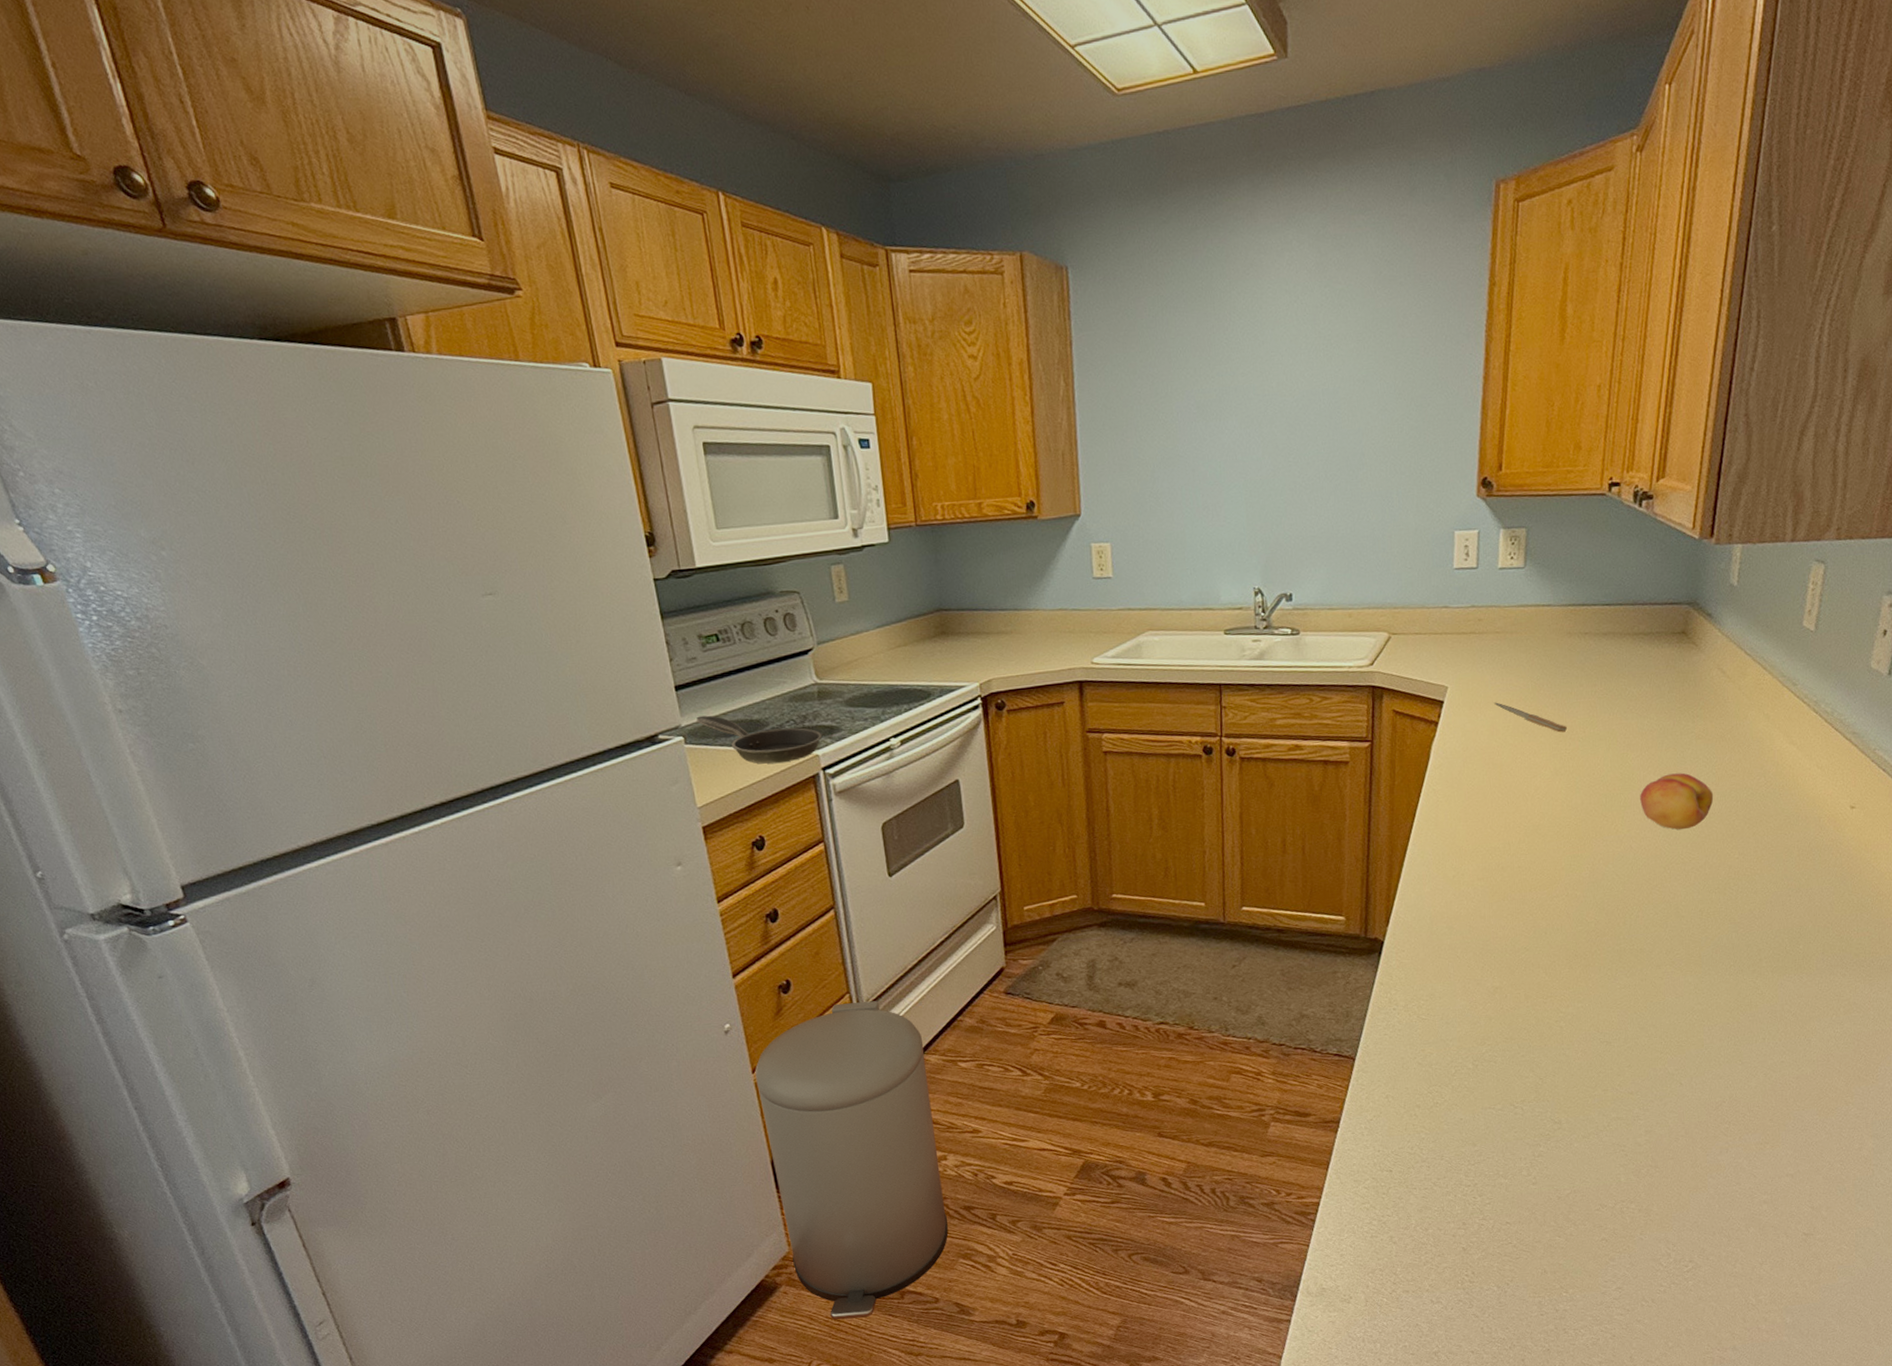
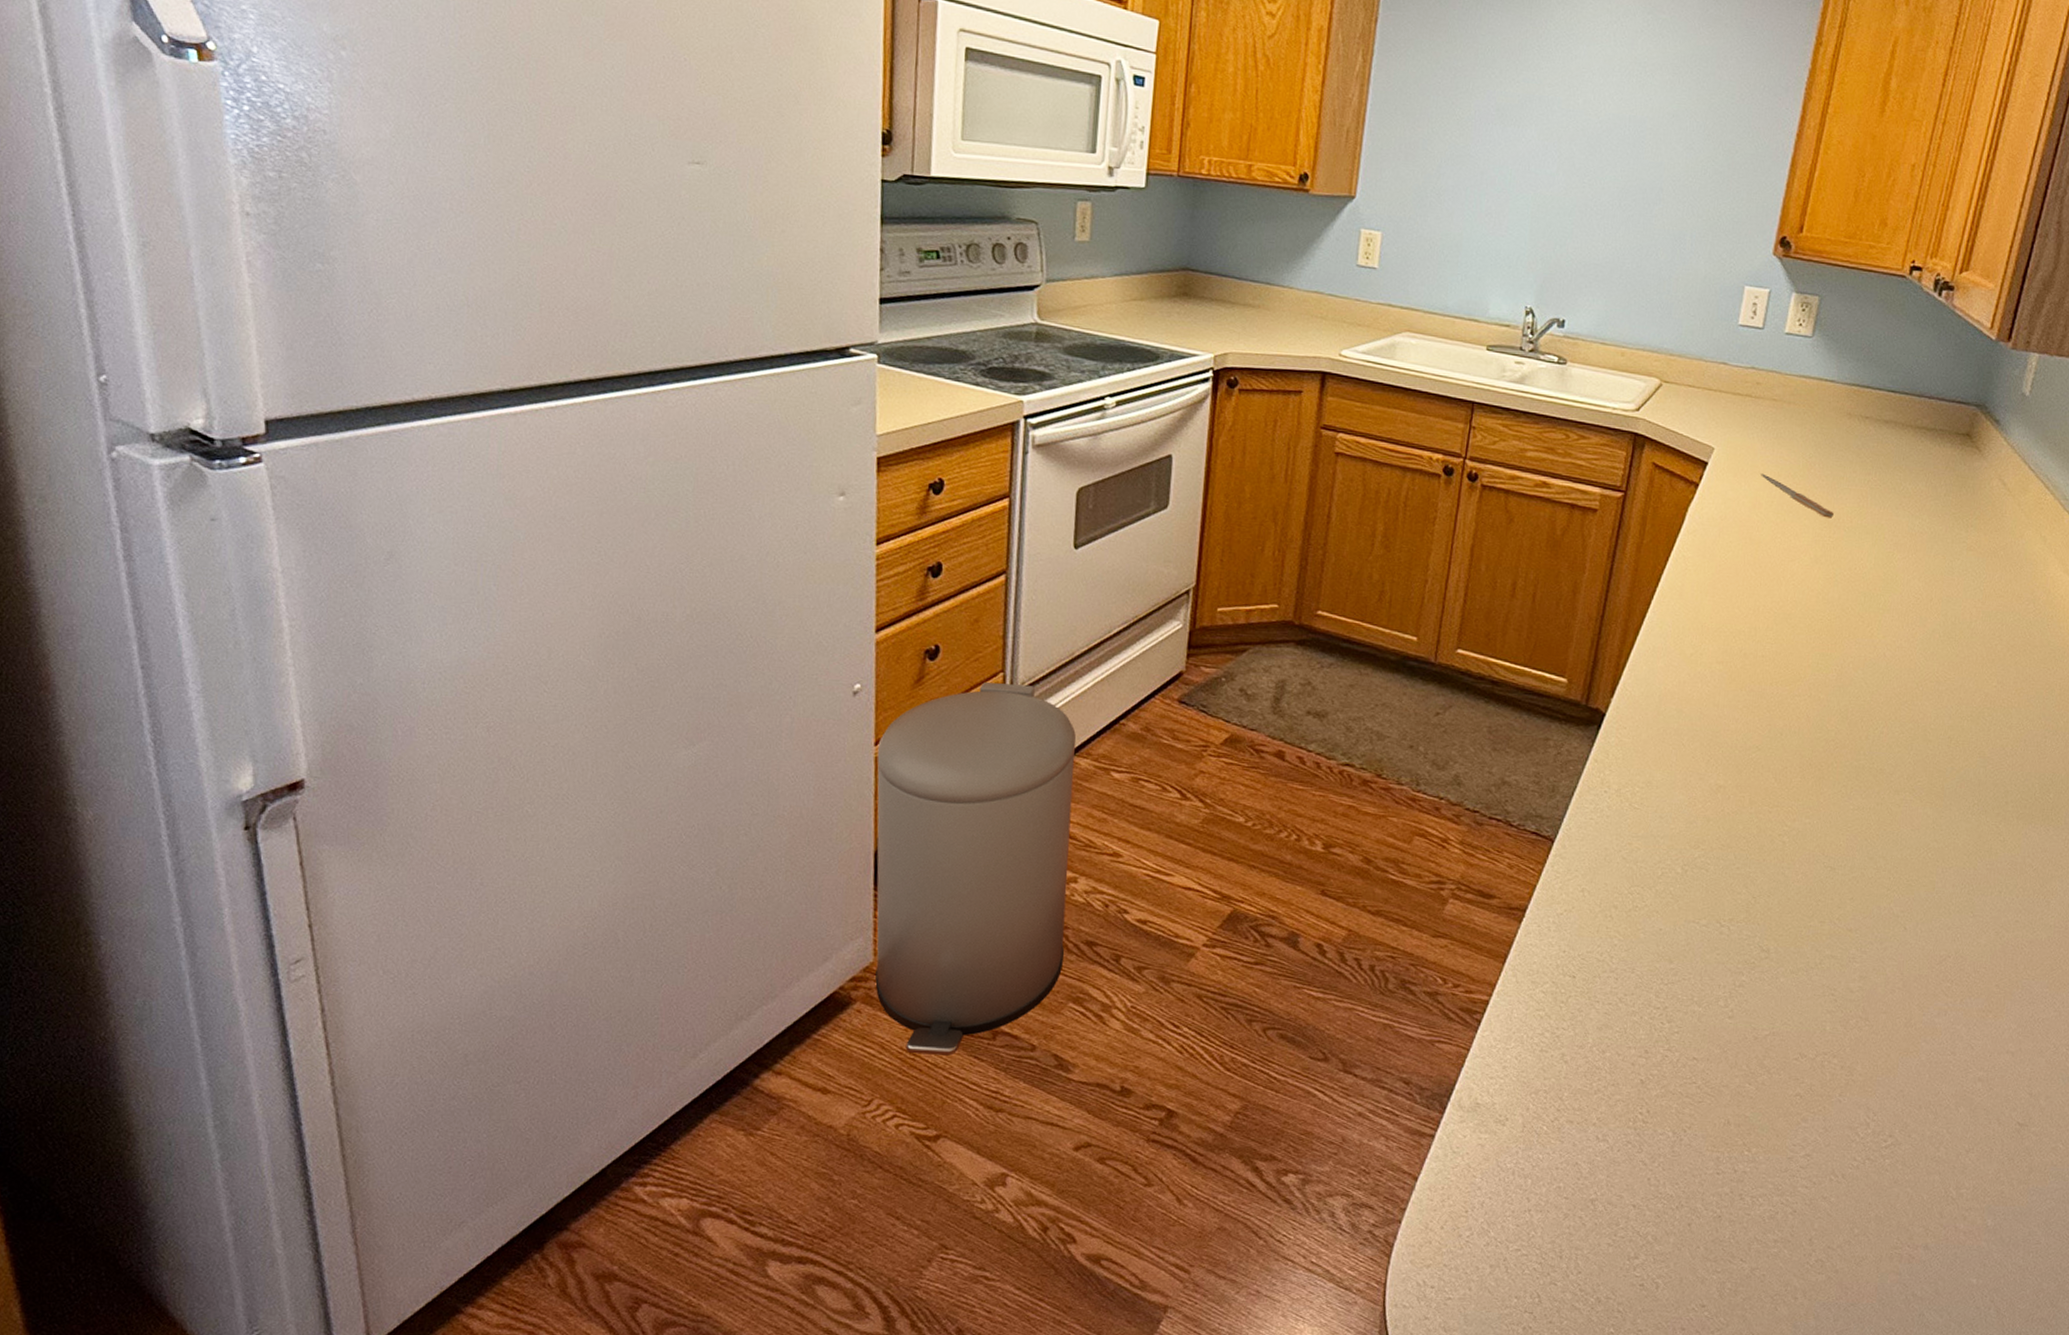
frying pan: present [696,715,823,764] -> none [896,335,1032,403]
fruit: present [1640,772,1714,830] -> none [1900,582,1979,646]

